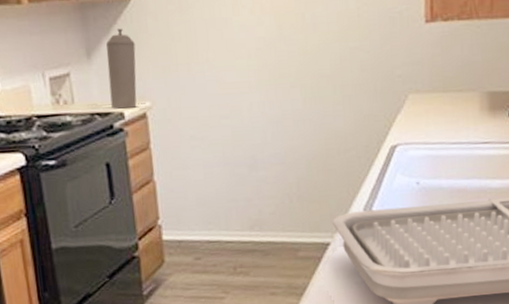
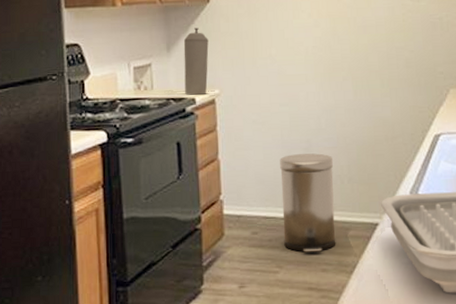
pedal bin: none [222,170,285,277] -> present [280,153,336,252]

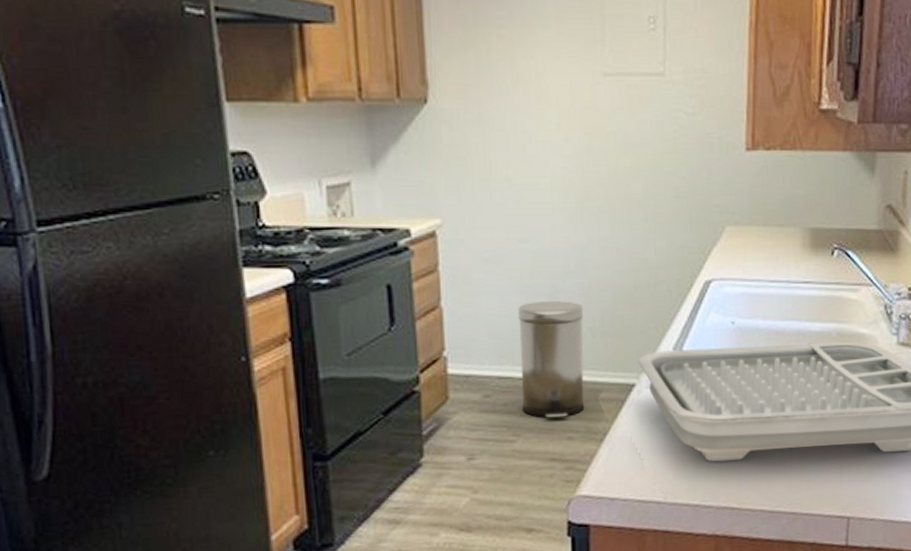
canister: present [183,27,209,95] -> none [393,136,427,225]

